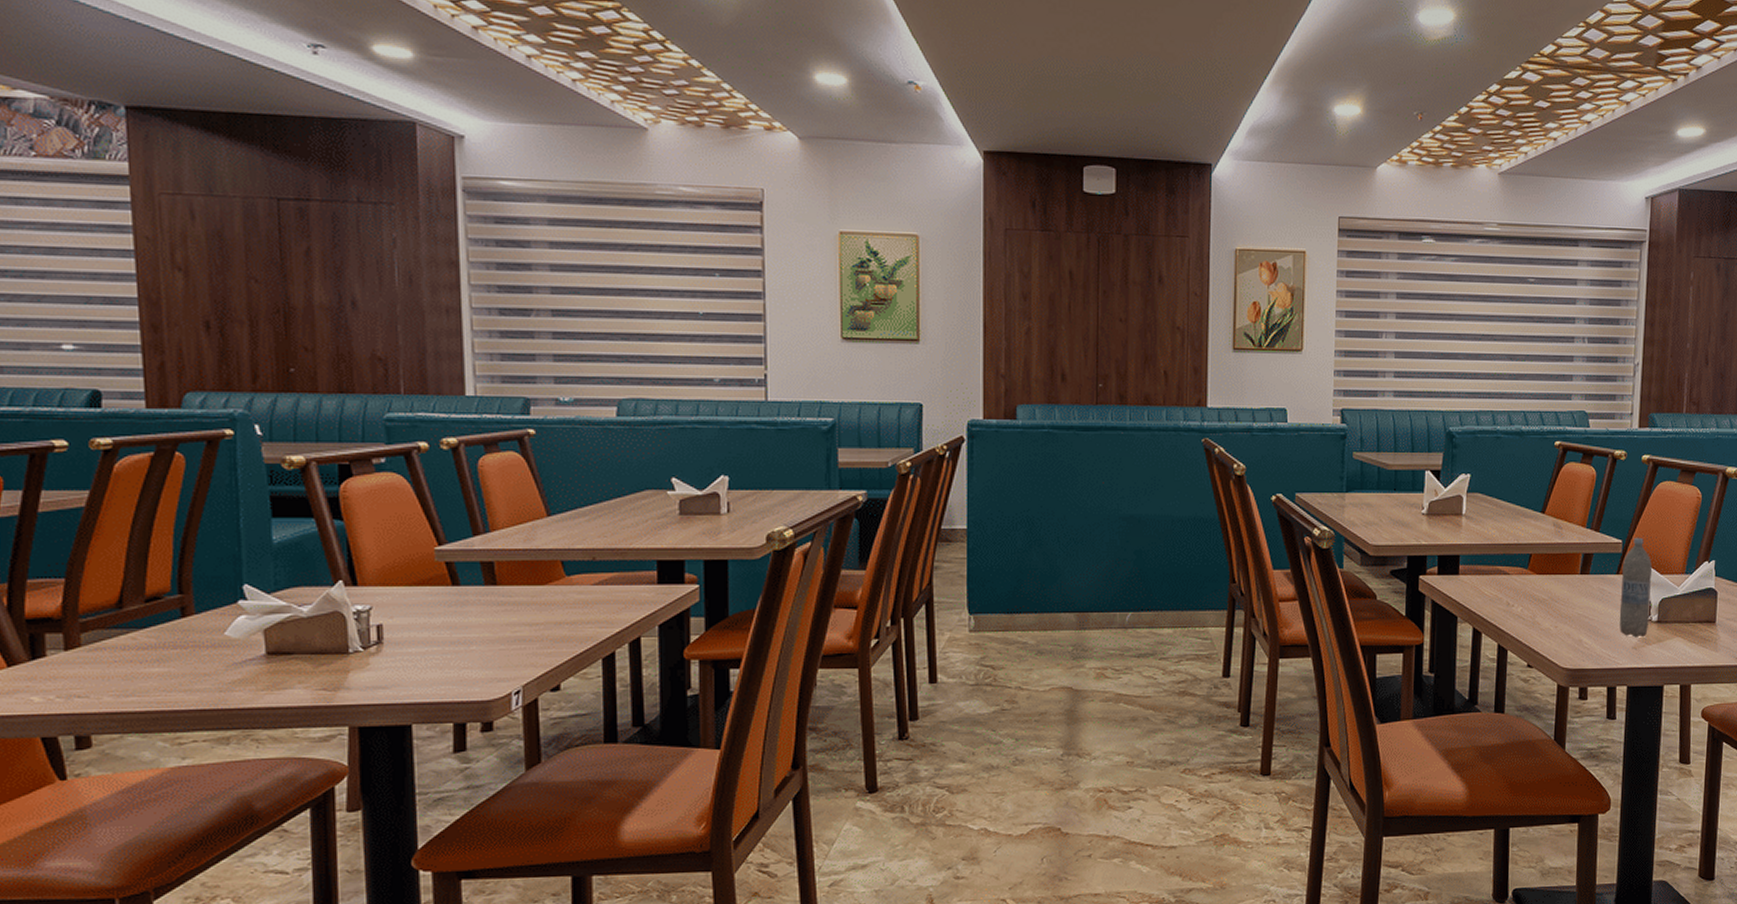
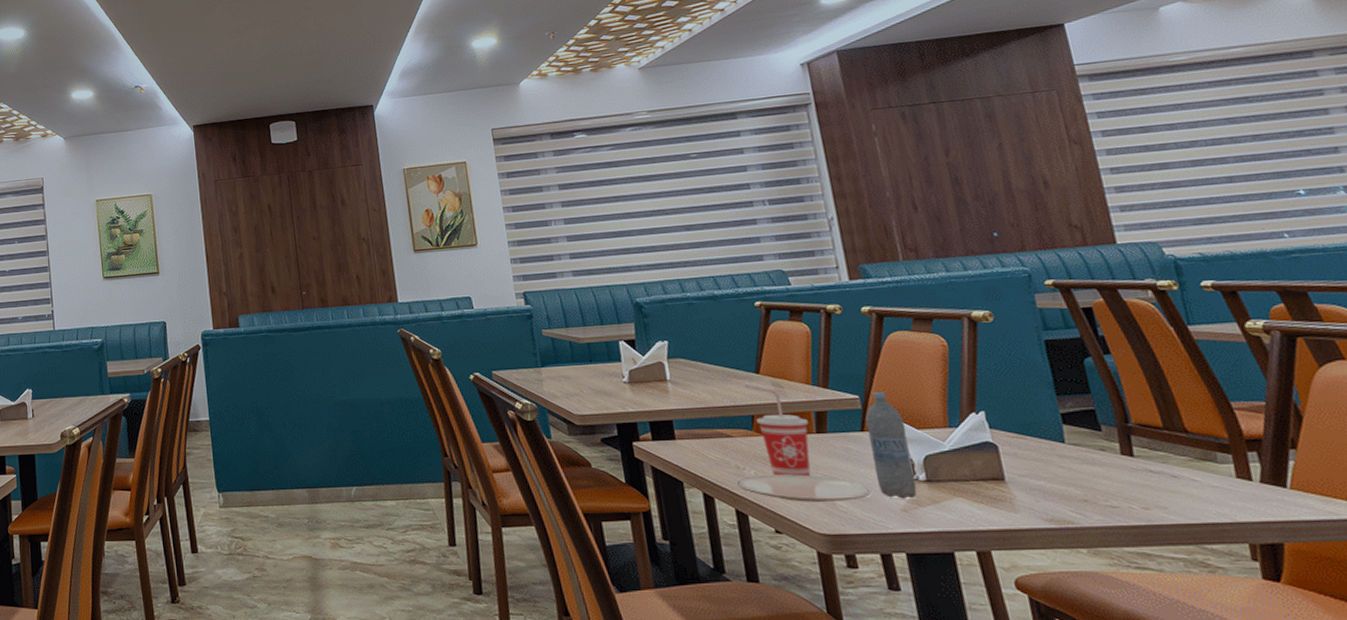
plate: none [1503,611,1613,639] -> present [736,473,872,502]
beverage cup: none [1529,524,1576,615] -> present [744,385,811,477]

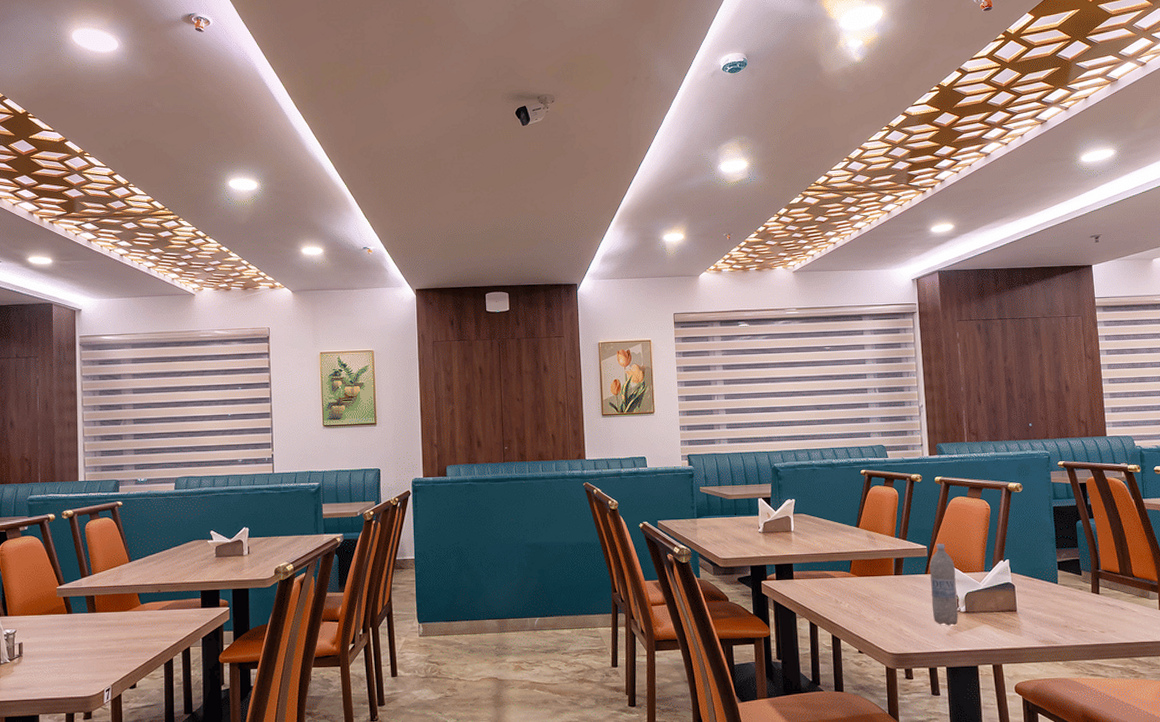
plate: present [736,473,872,502] -> none [834,606,928,629]
beverage cup: present [744,385,811,477] -> none [847,536,890,609]

